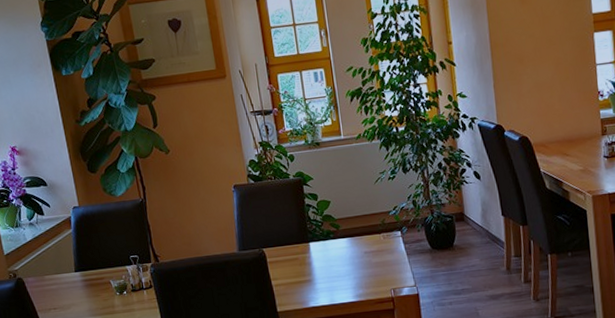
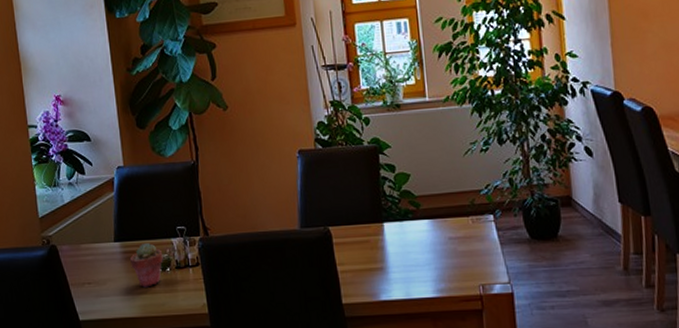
potted succulent: none [89,271,120,309] -> present [129,243,164,288]

